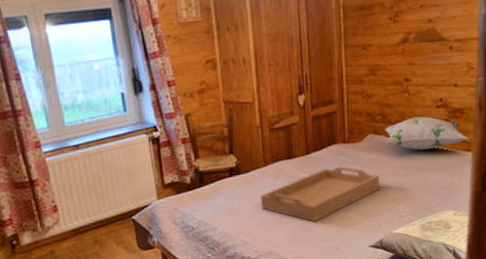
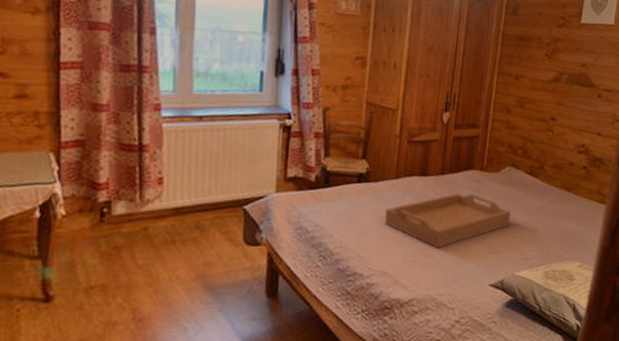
decorative pillow: present [385,116,470,151] -> none [522,158,605,194]

